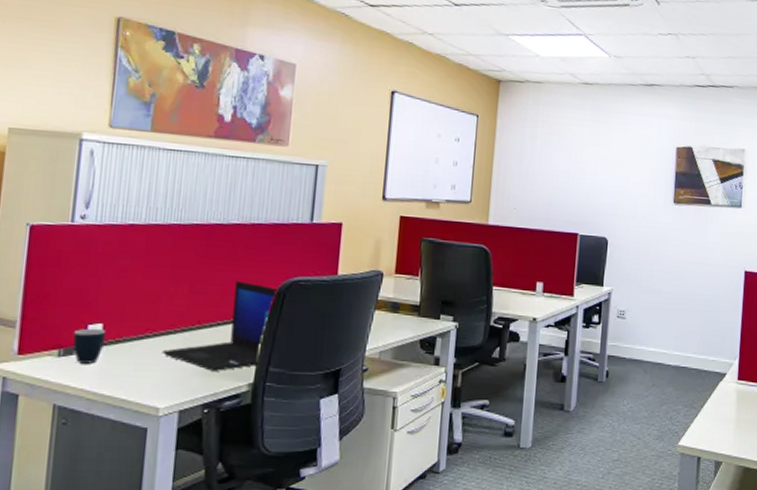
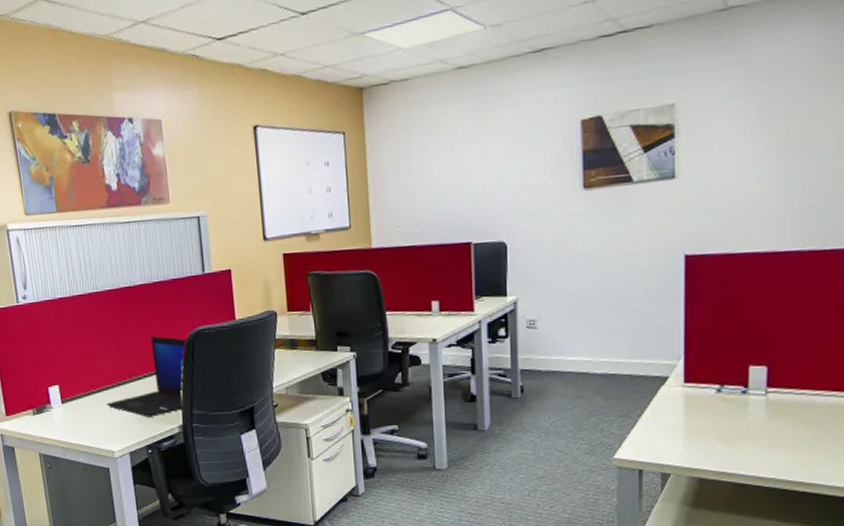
mug: present [72,328,106,364] -> none [39,389,64,419]

